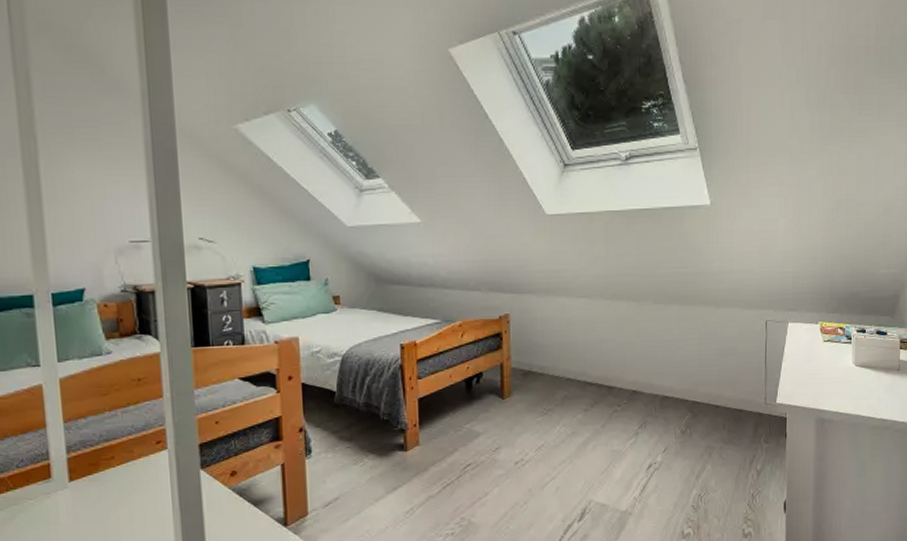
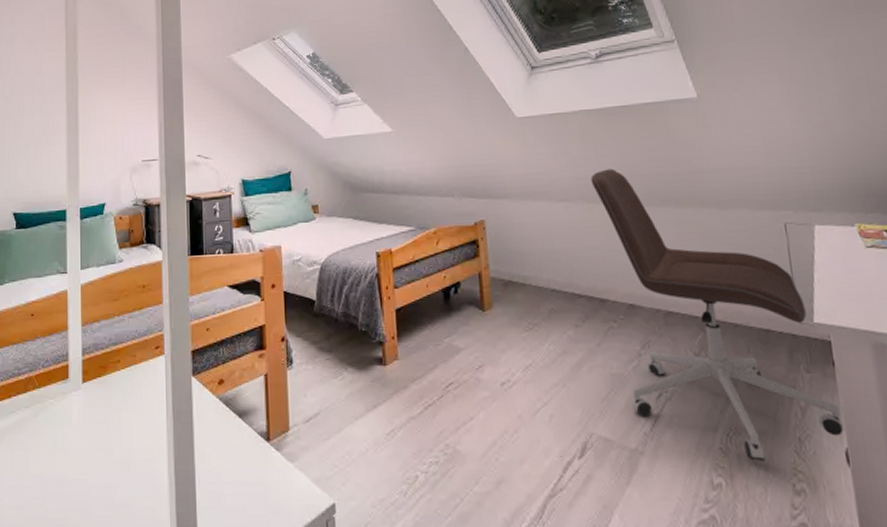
office chair: none [610,268,787,514] -> present [590,168,845,461]

